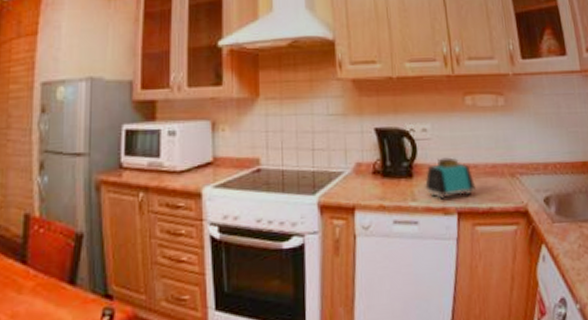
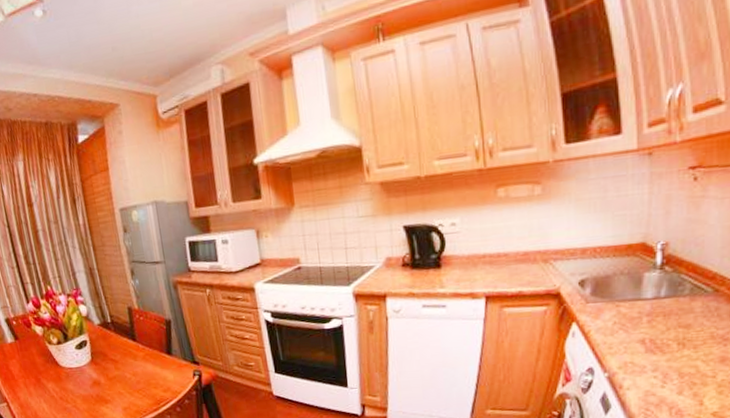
toaster: present [425,157,475,200] -> none [453,248,505,286]

